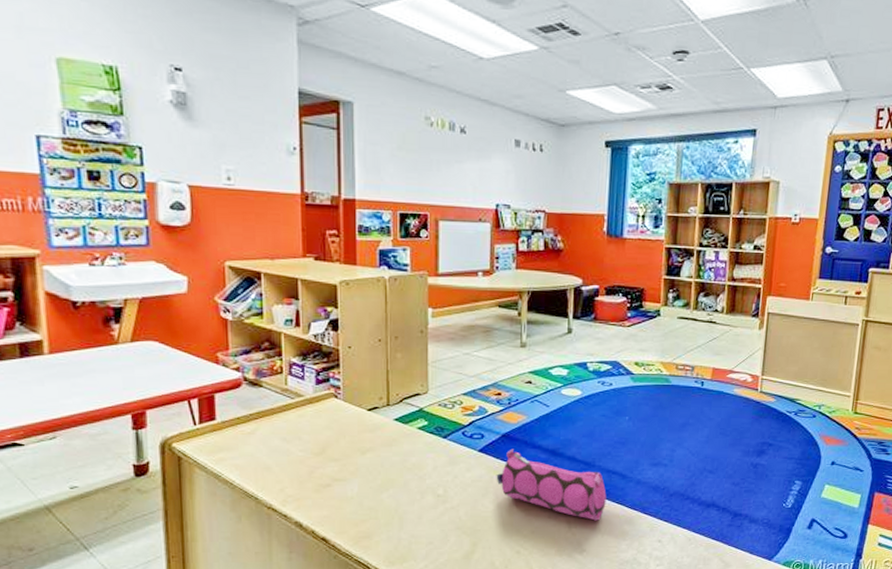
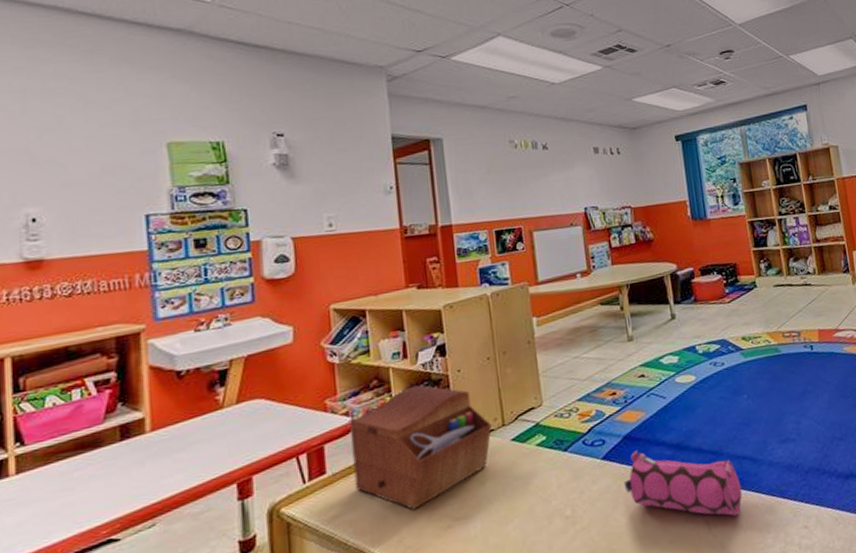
sewing box: none [240,354,376,465] -> present [350,385,492,510]

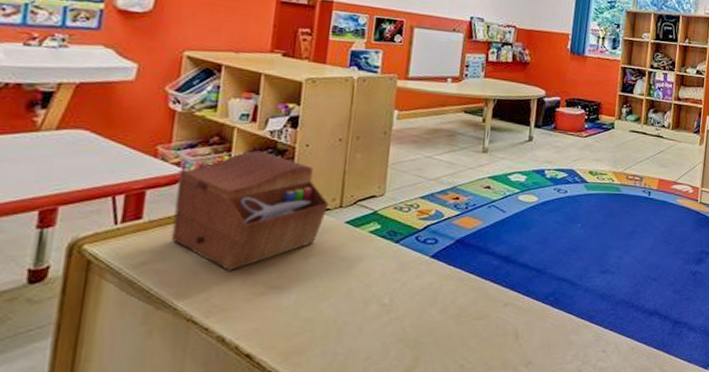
pencil case: present [623,450,743,516] -> none [446,255,556,331]

